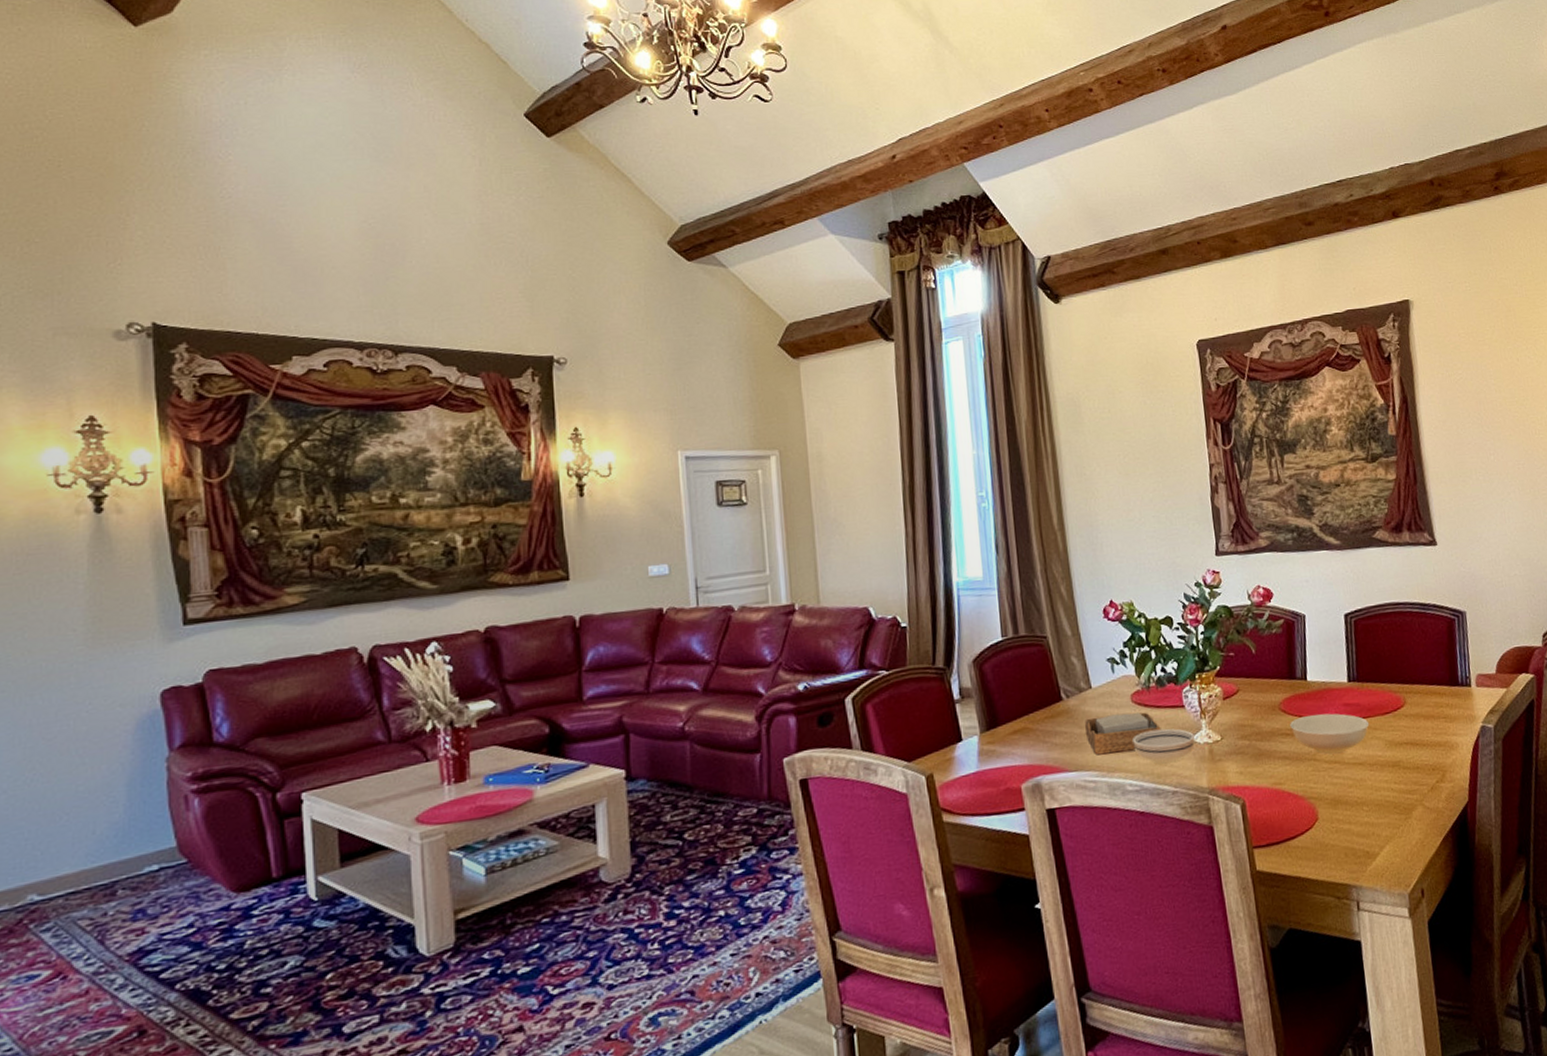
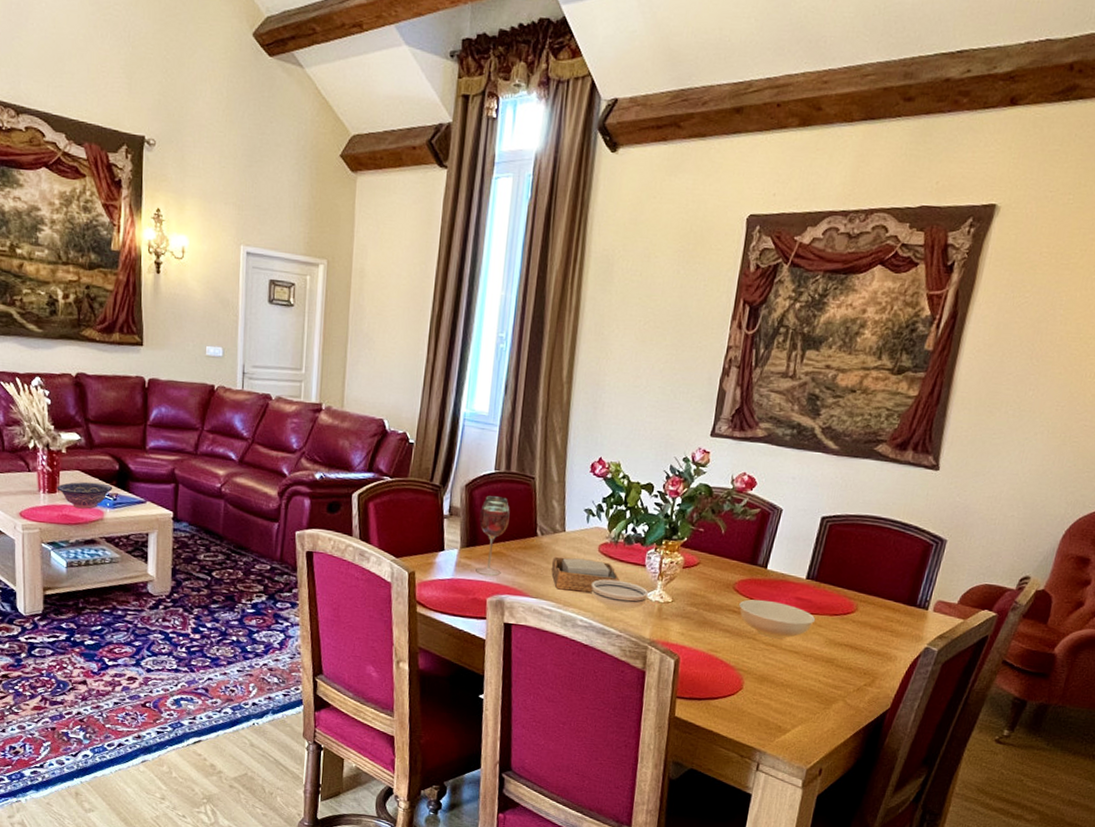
decorative bowl: none [466,754,543,795] -> present [57,481,113,509]
wineglass: none [994,665,1031,760] -> present [475,496,510,577]

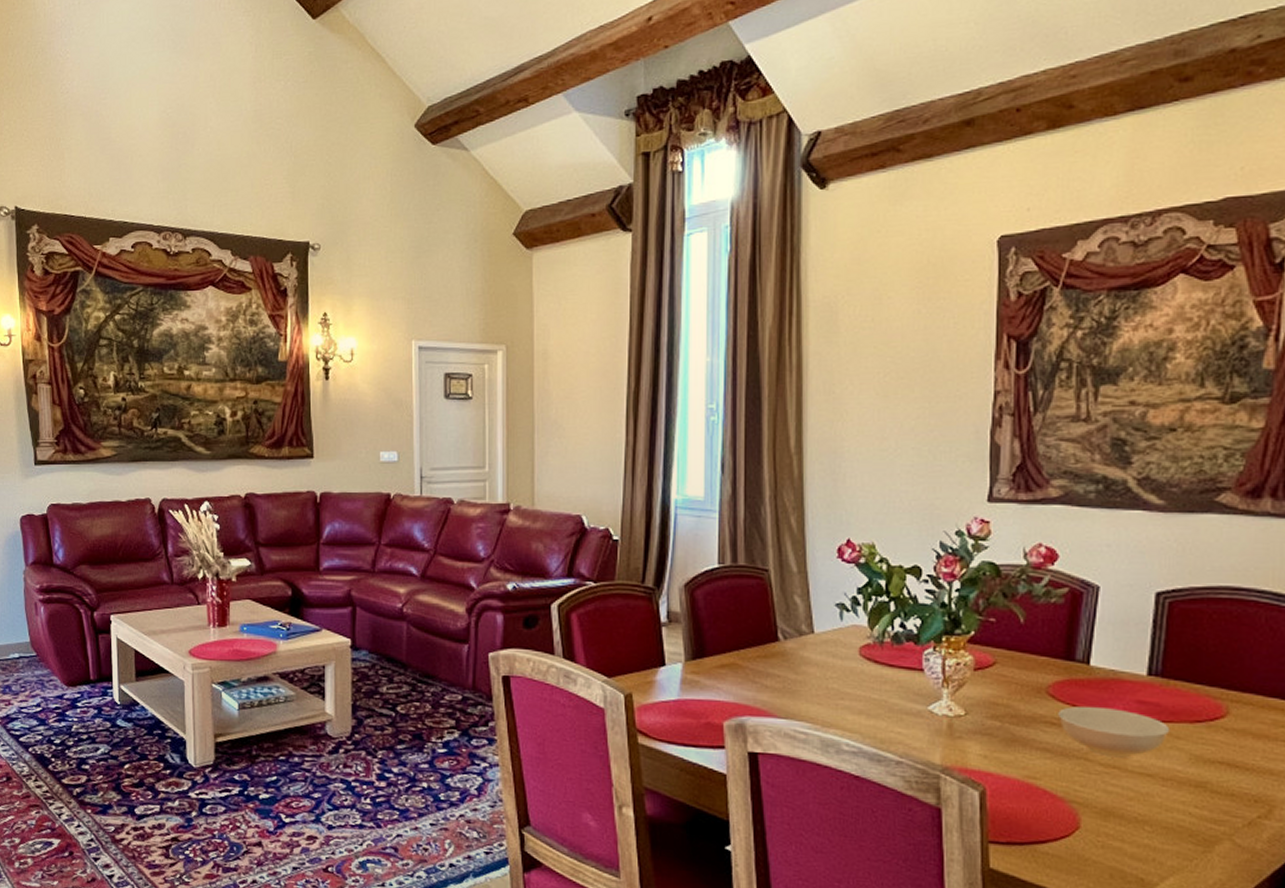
decorative bowl: present [57,481,113,509] -> none [227,611,286,642]
wineglass: present [475,496,510,577] -> none [705,595,742,695]
napkin holder: present [551,556,620,593] -> none [800,665,891,708]
bowl: present [591,579,648,612] -> none [855,690,931,731]

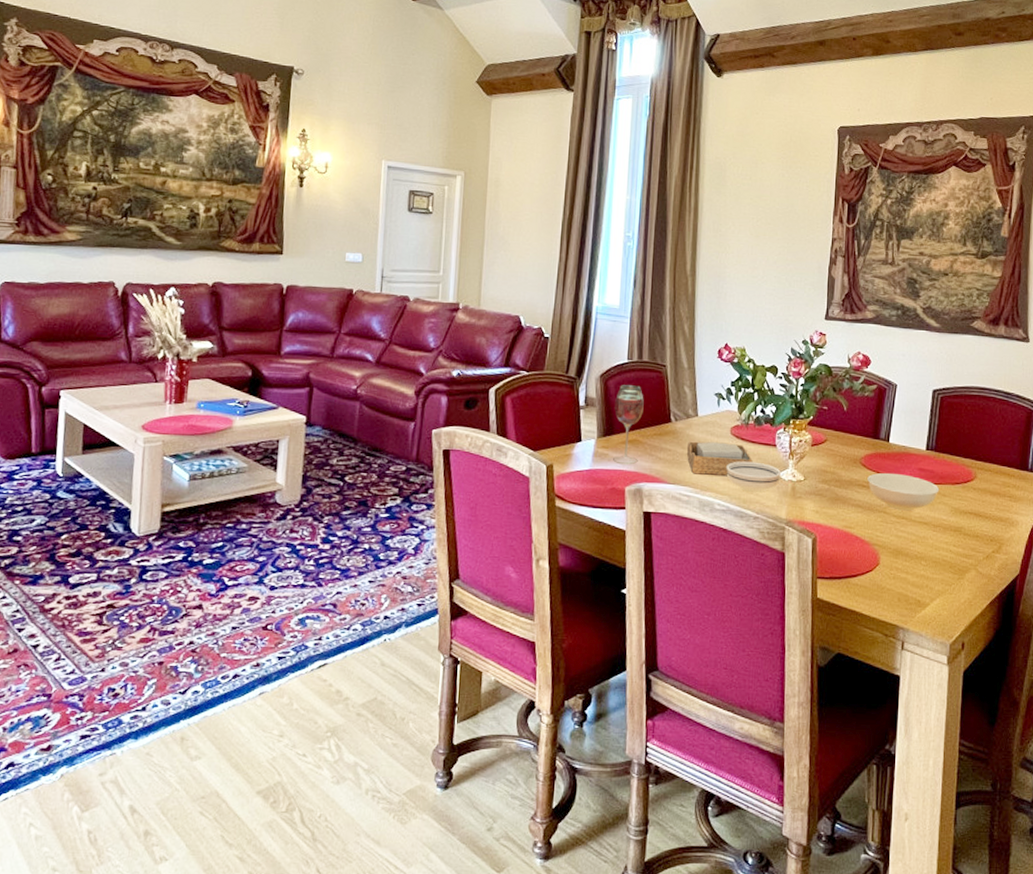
wineglass: none [705,595,742,695] -> present [613,385,644,465]
napkin holder: none [800,665,891,708] -> present [686,441,753,476]
bowl: none [855,690,931,731] -> present [726,461,781,493]

